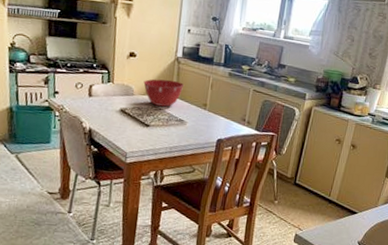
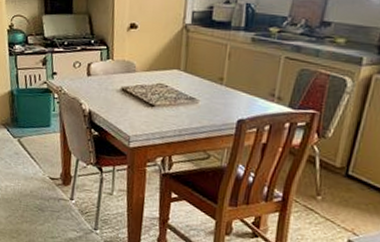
mixing bowl: present [143,79,185,107] -> none [146,51,195,84]

